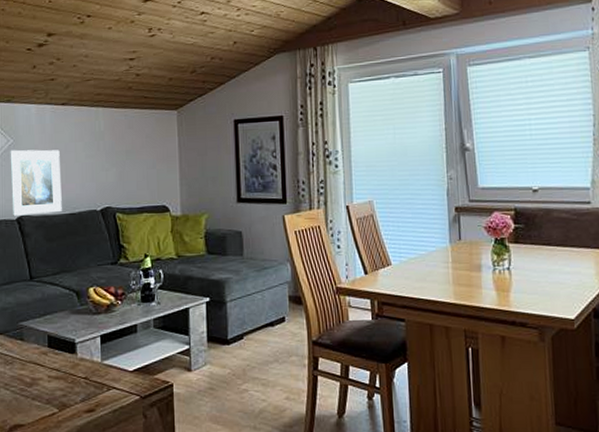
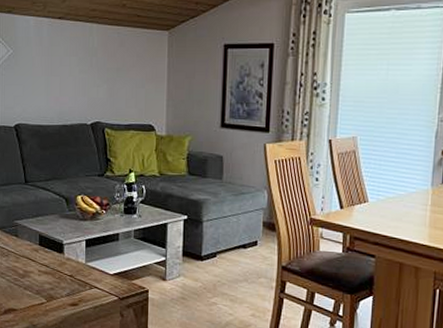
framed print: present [10,149,62,216] -> none [9,60,56,124]

